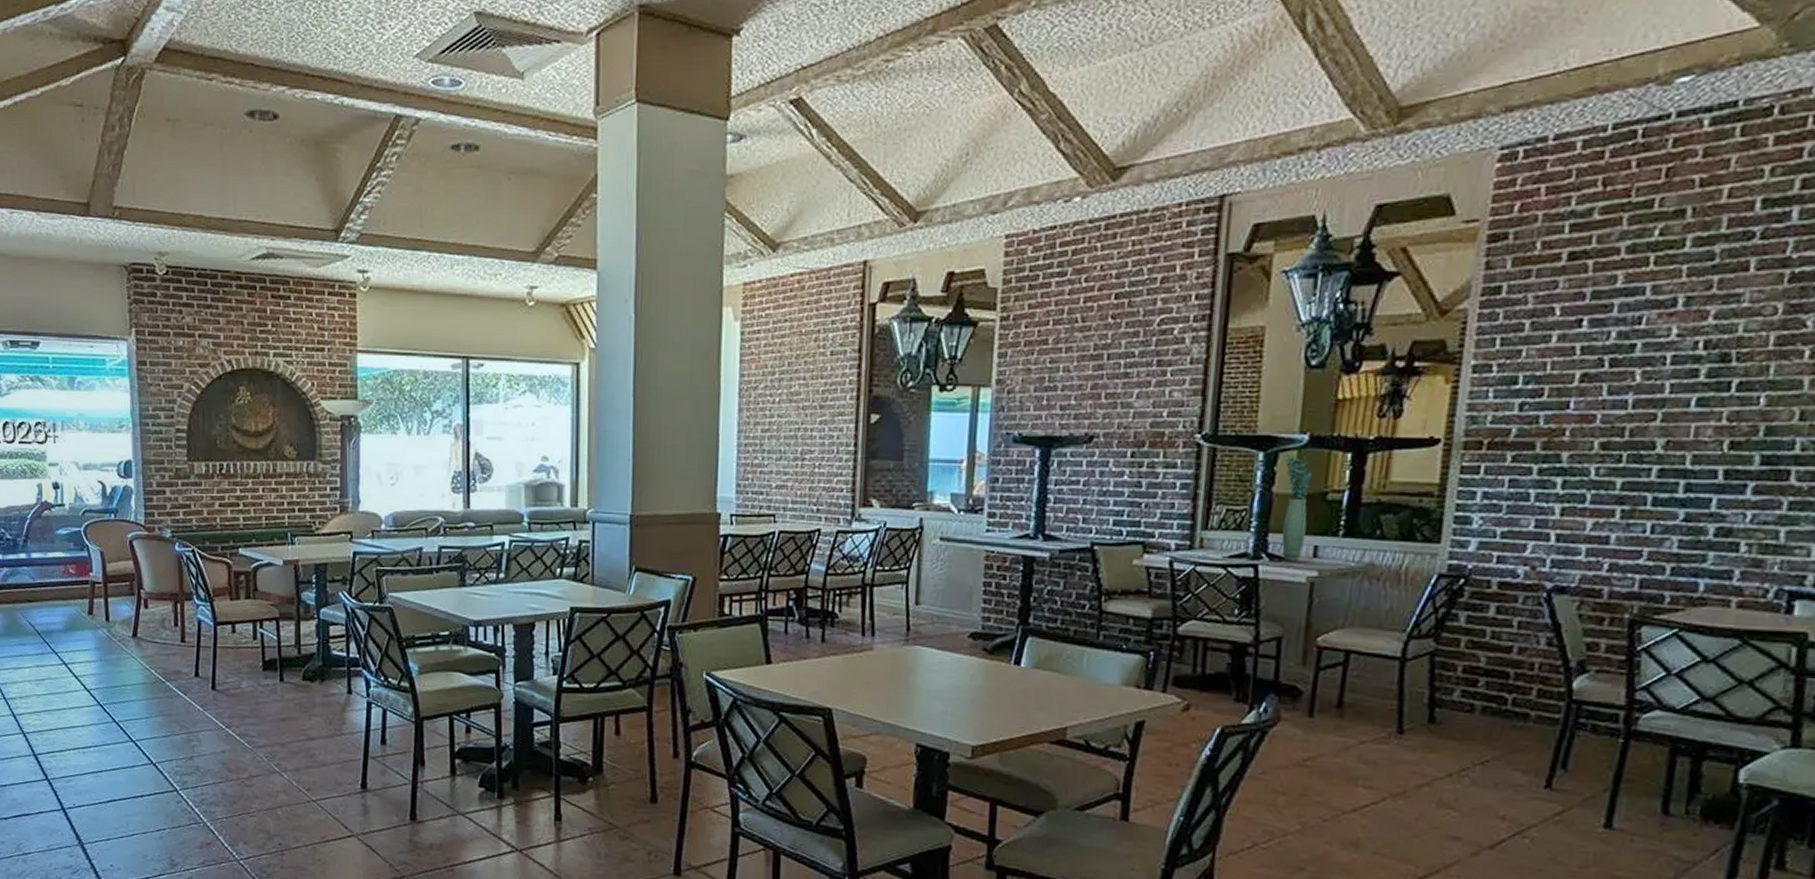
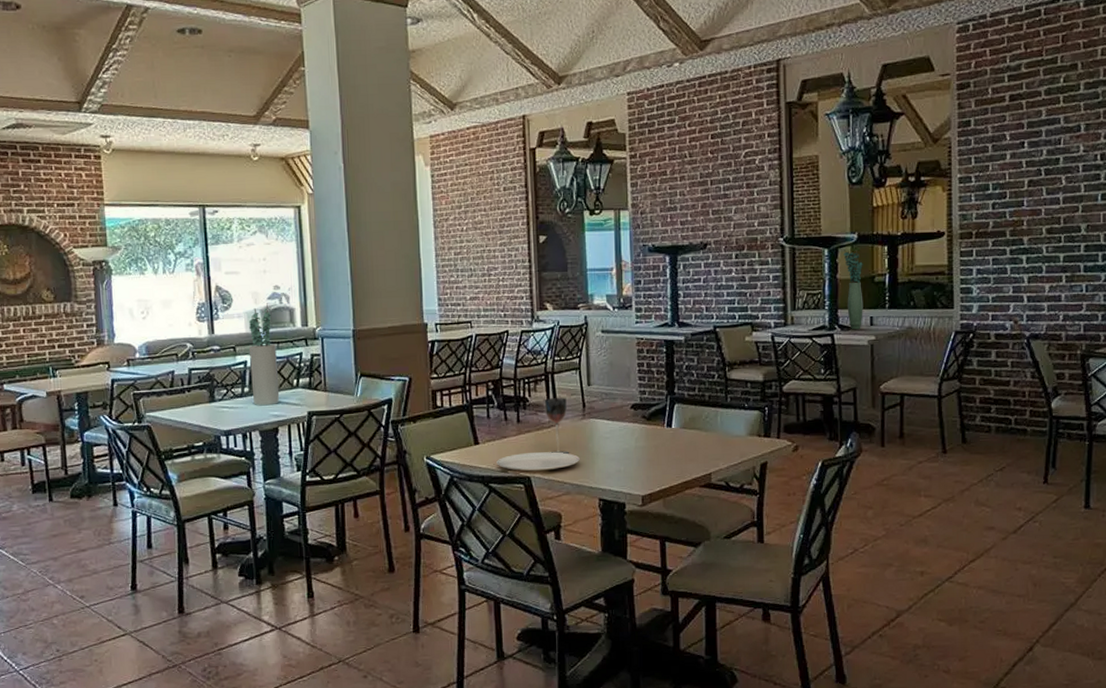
vase: none [508,476,540,596] -> present [249,303,280,406]
plate: none [791,679,897,704] -> present [496,452,580,472]
wineglass: none [857,616,886,687] -> present [544,398,569,455]

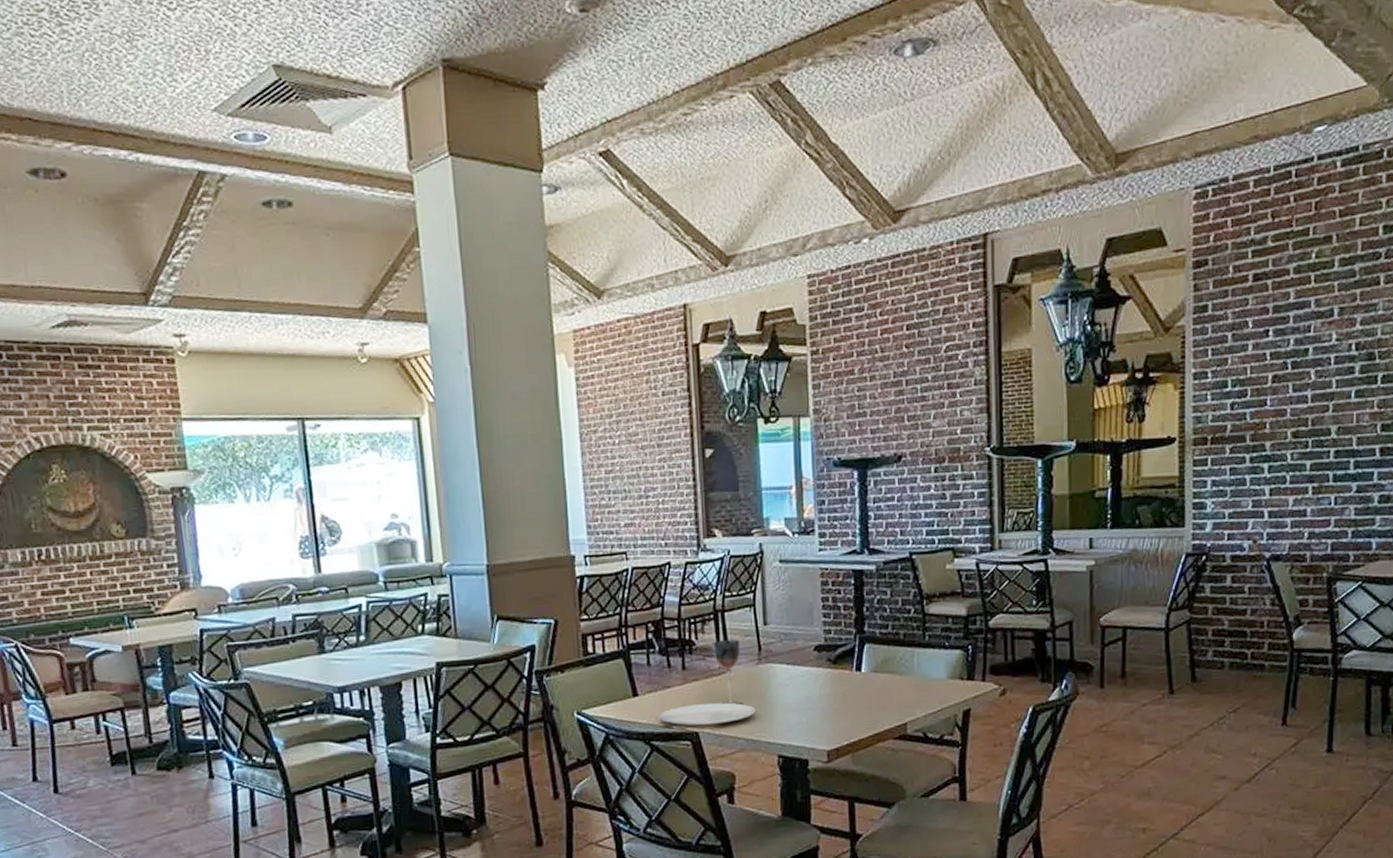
vase: present [249,303,280,406] -> none [363,535,403,657]
vase: present [843,249,863,330] -> none [1059,459,1082,554]

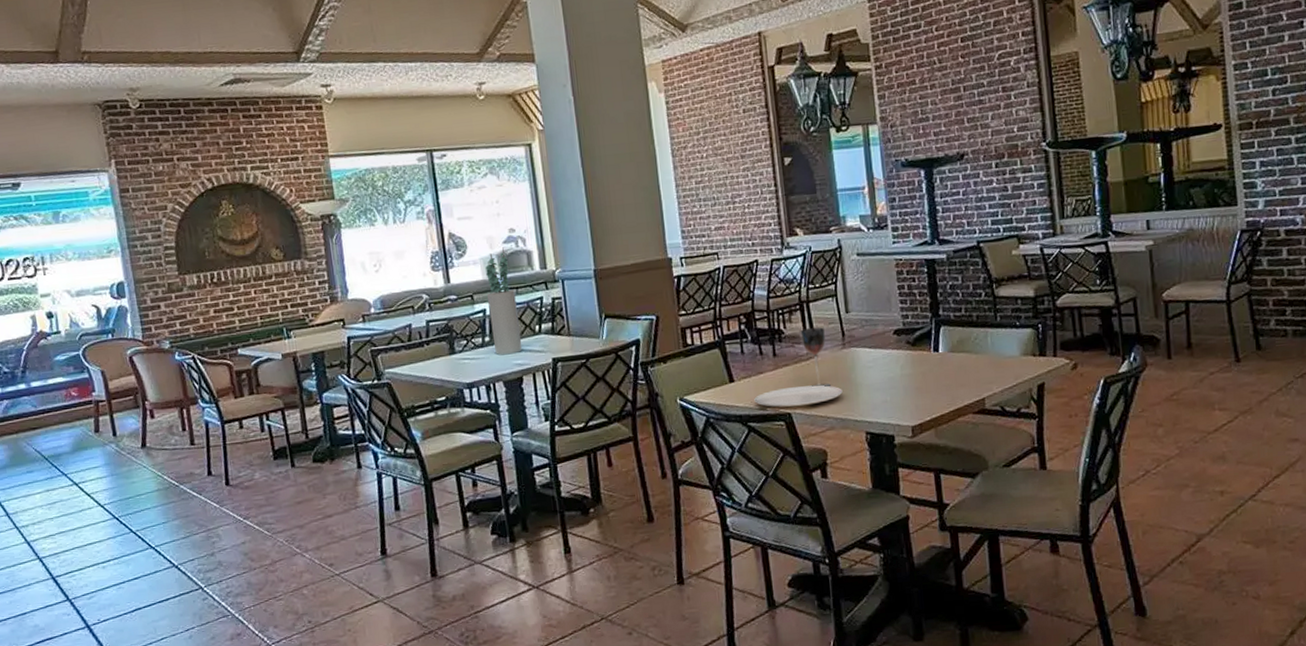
vase: none [363,535,403,657] -> present [486,247,523,356]

